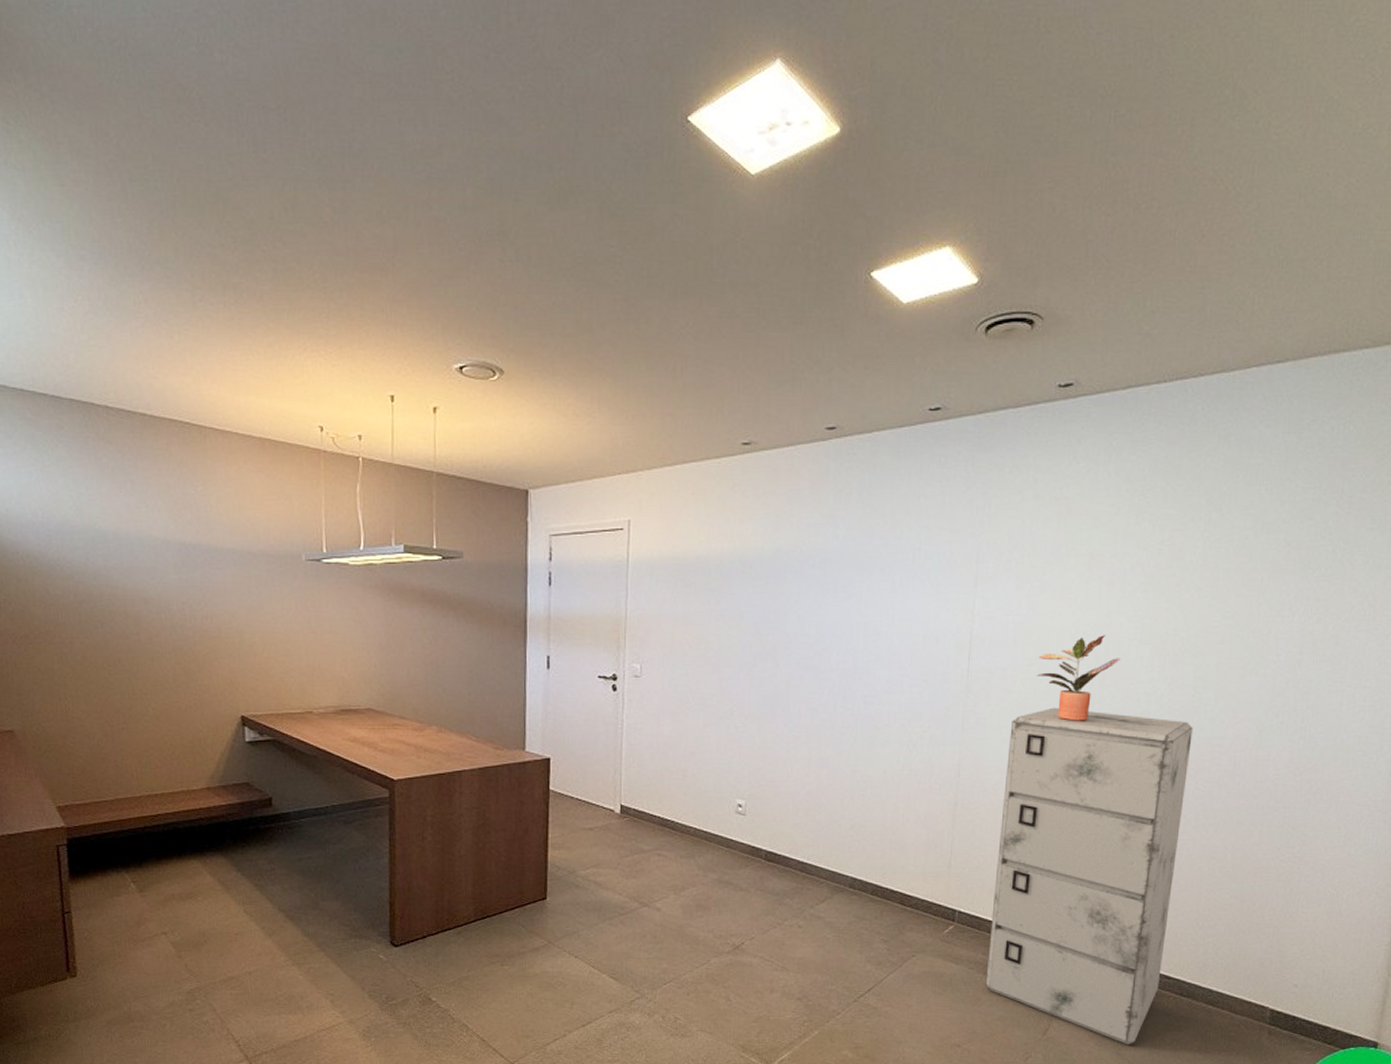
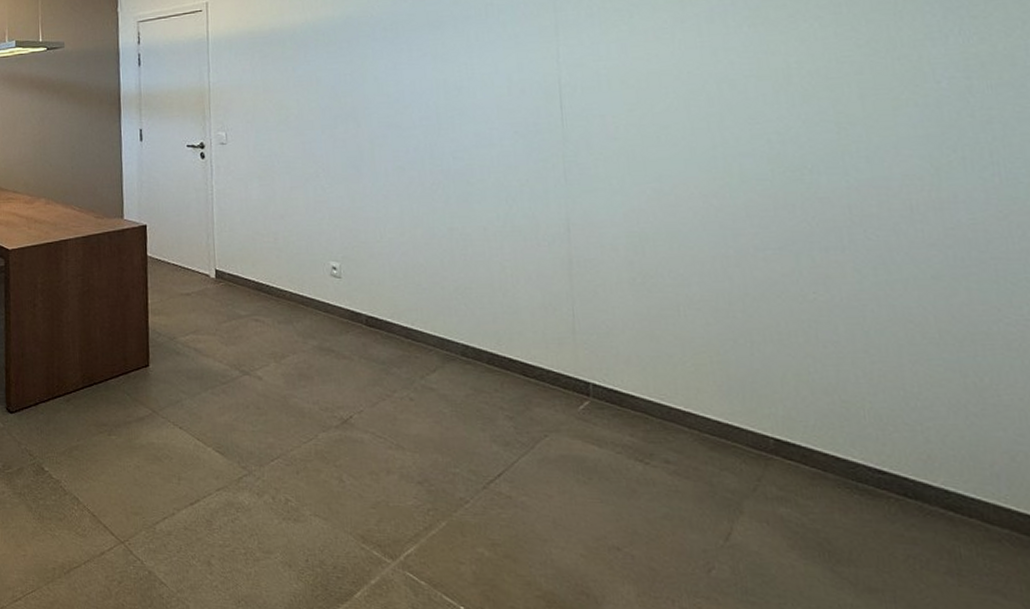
filing cabinet: present [985,707,1193,1045] -> none [620,153,872,560]
potted plant: present [1037,635,1121,723] -> none [640,74,738,168]

